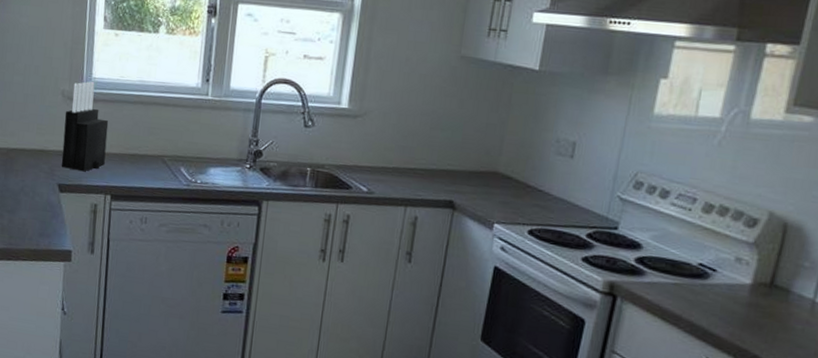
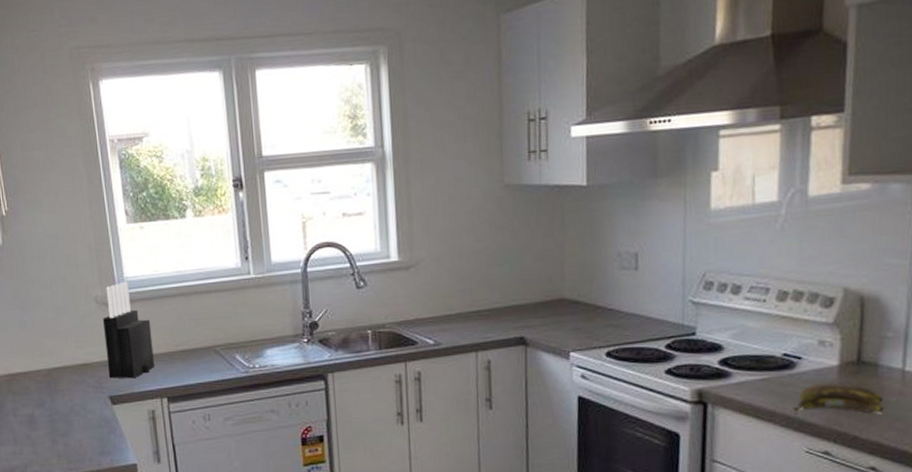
banana: none [699,297,790,337] -> present [792,382,884,414]

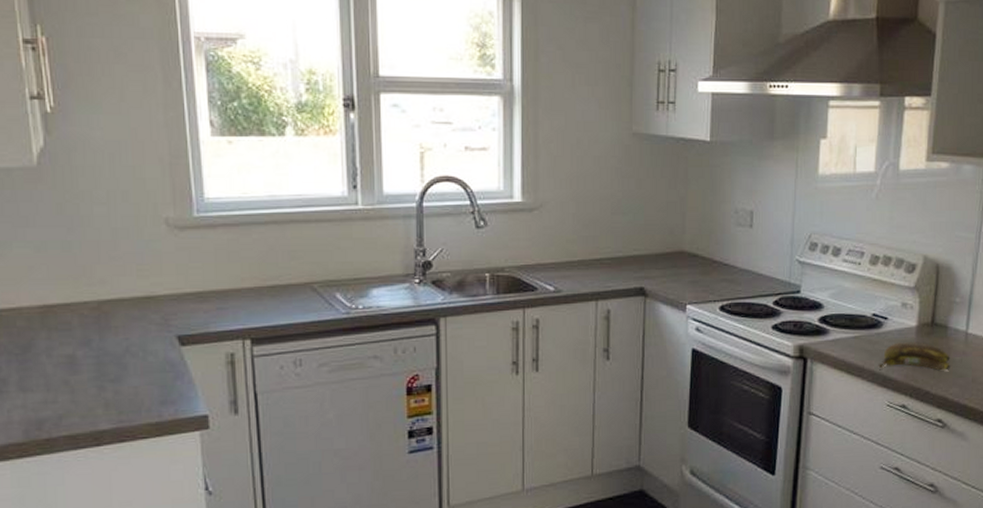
knife block: present [102,281,155,379] -> none [173,202,237,316]

